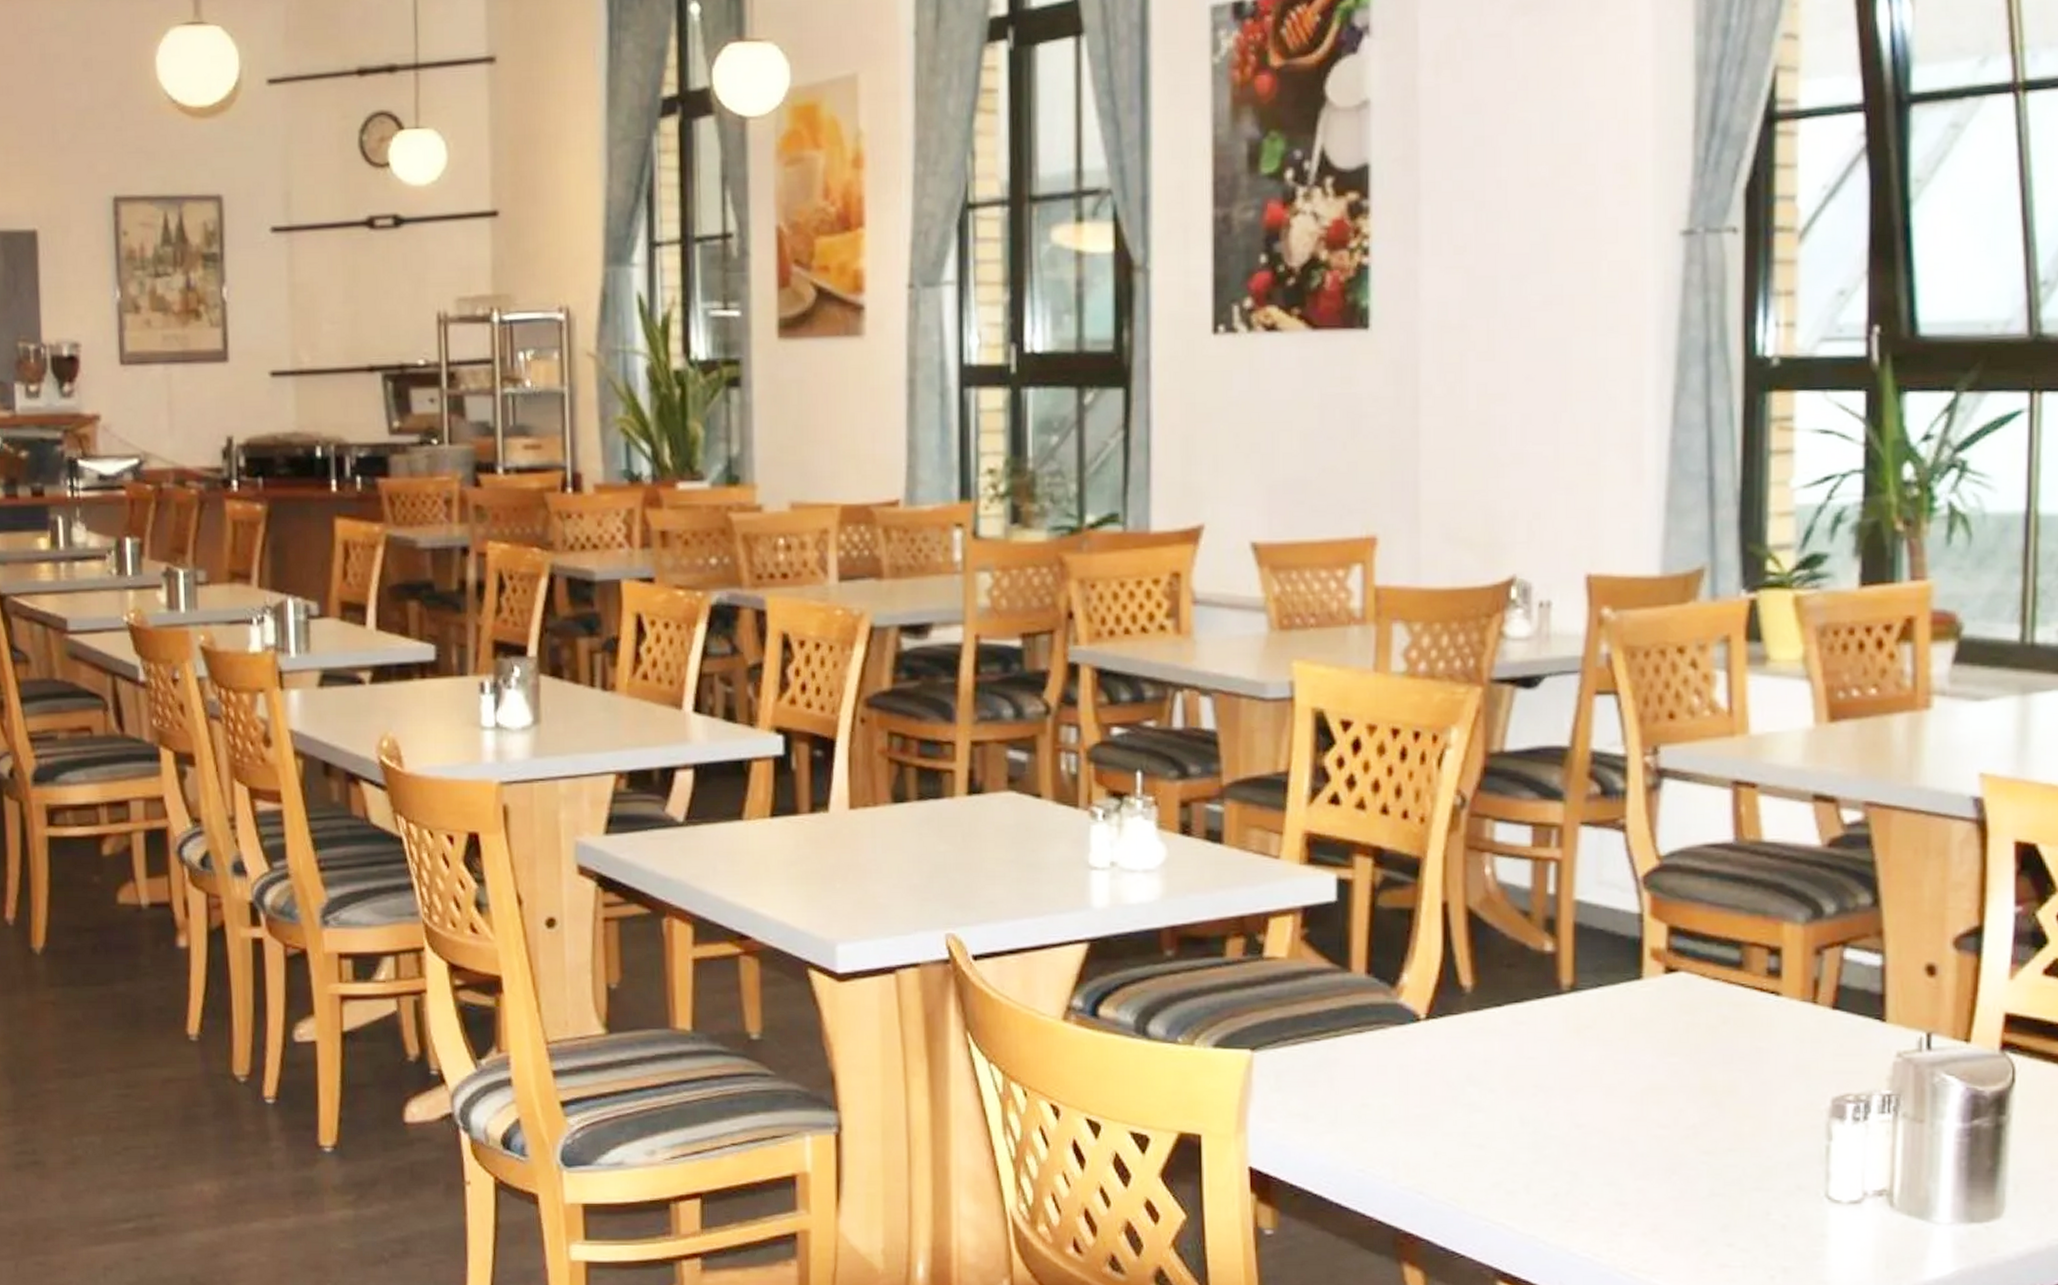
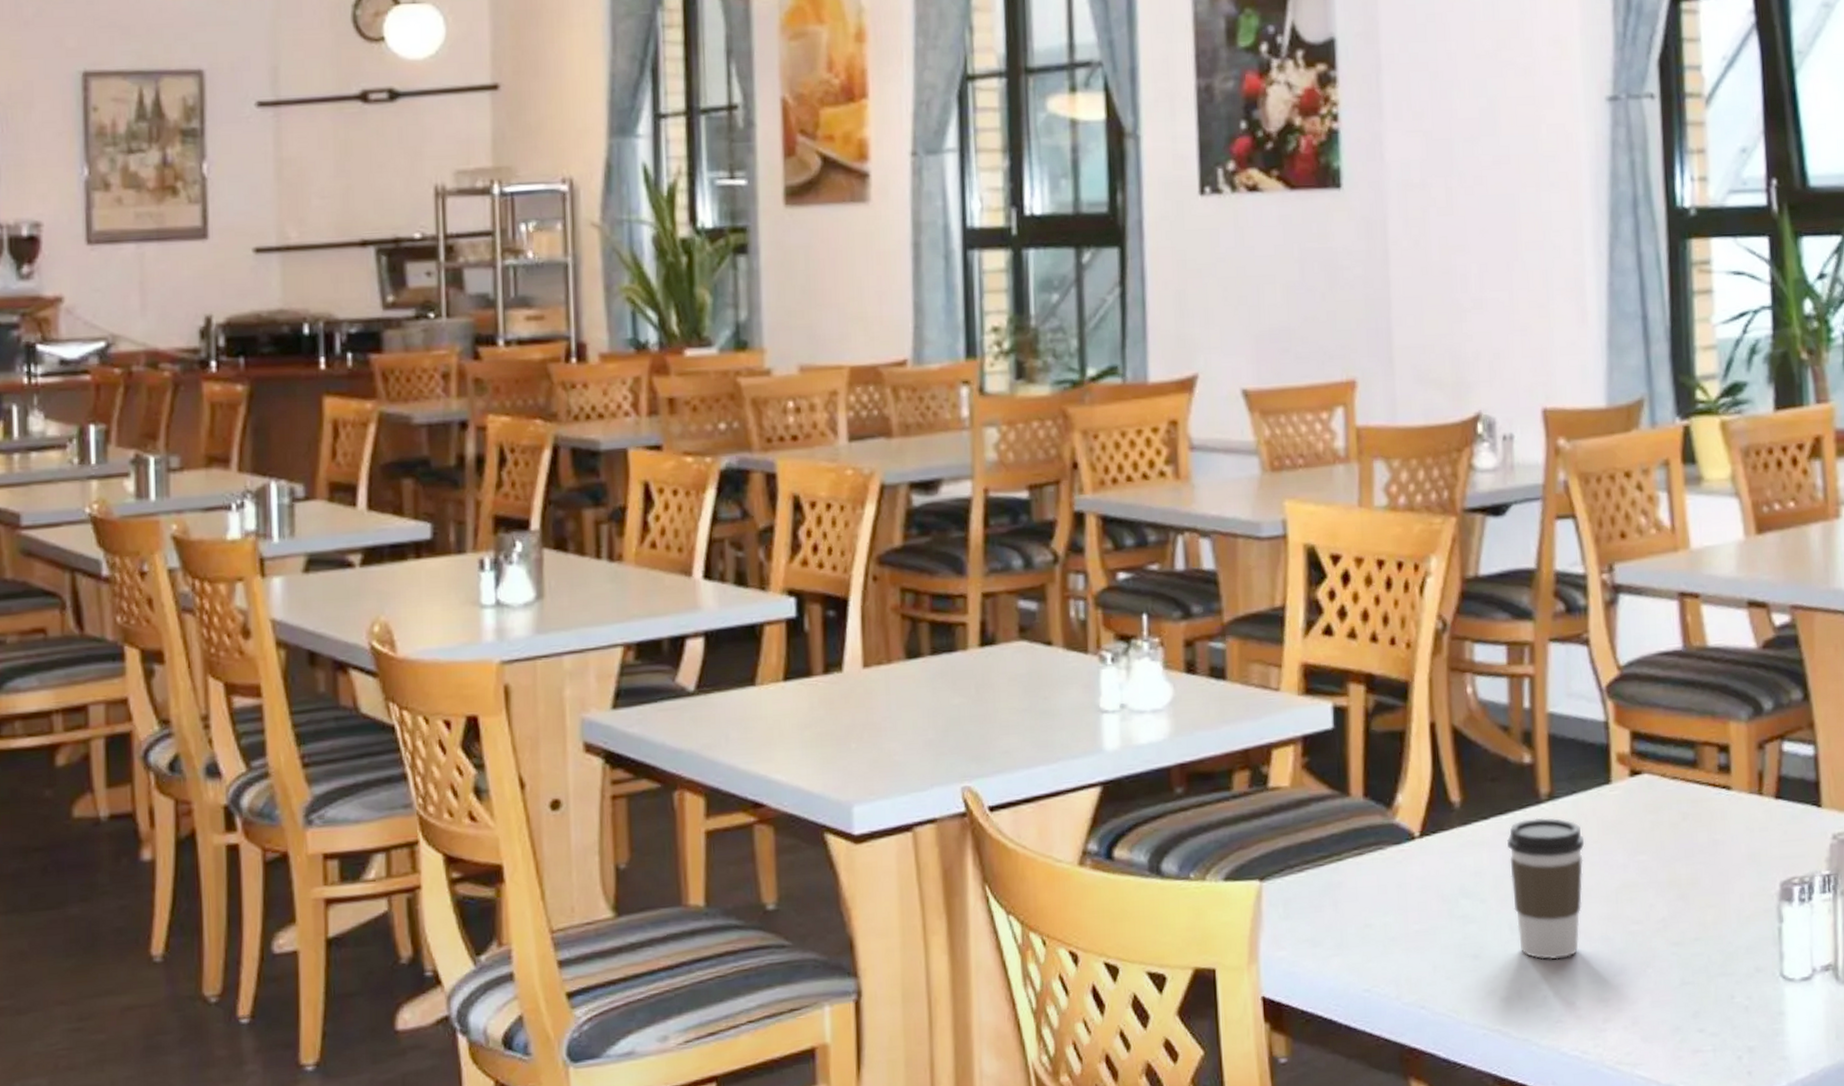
coffee cup: none [1521,1009,1609,1157] -> present [1506,817,1585,960]

